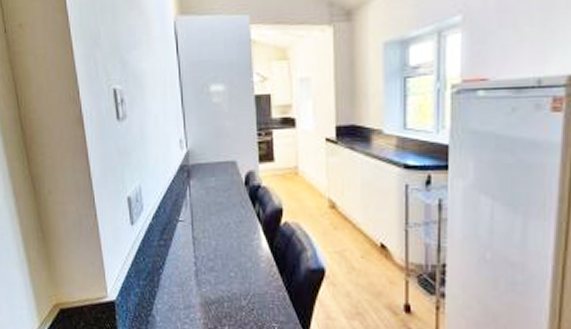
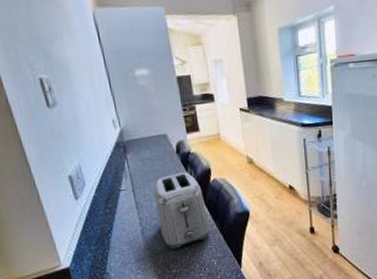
toaster: none [215,208,274,302] -> present [154,172,211,249]

